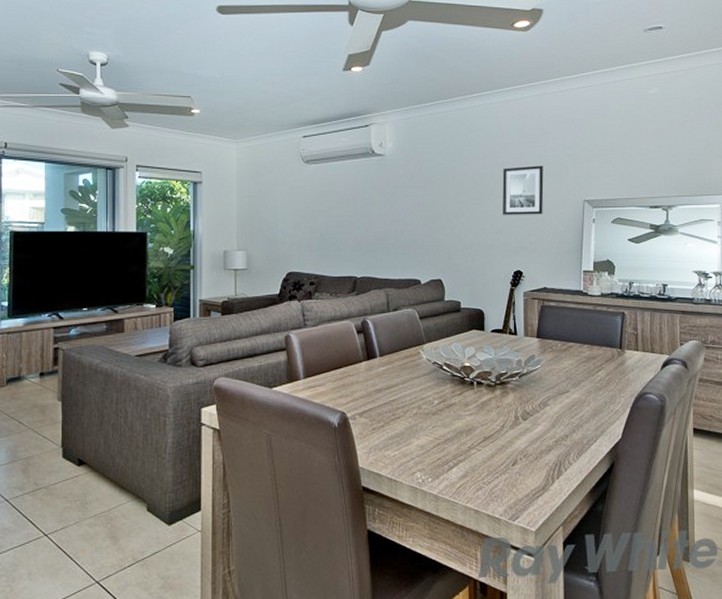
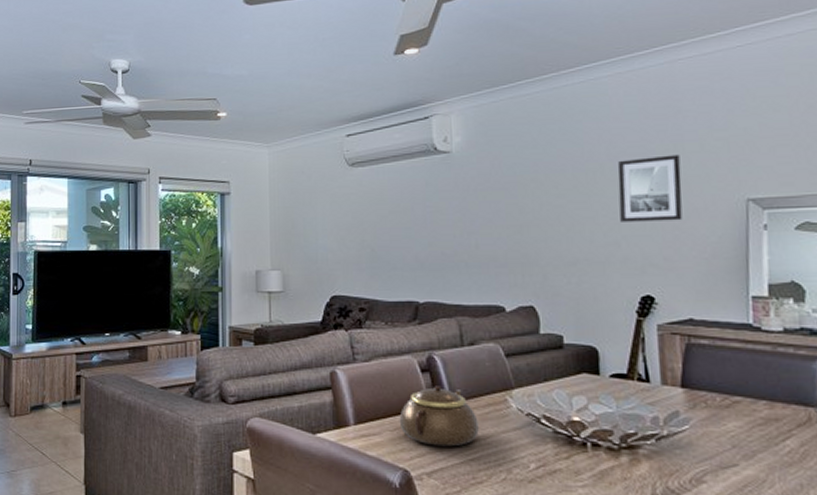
teapot: none [339,344,399,392] -> present [399,386,479,447]

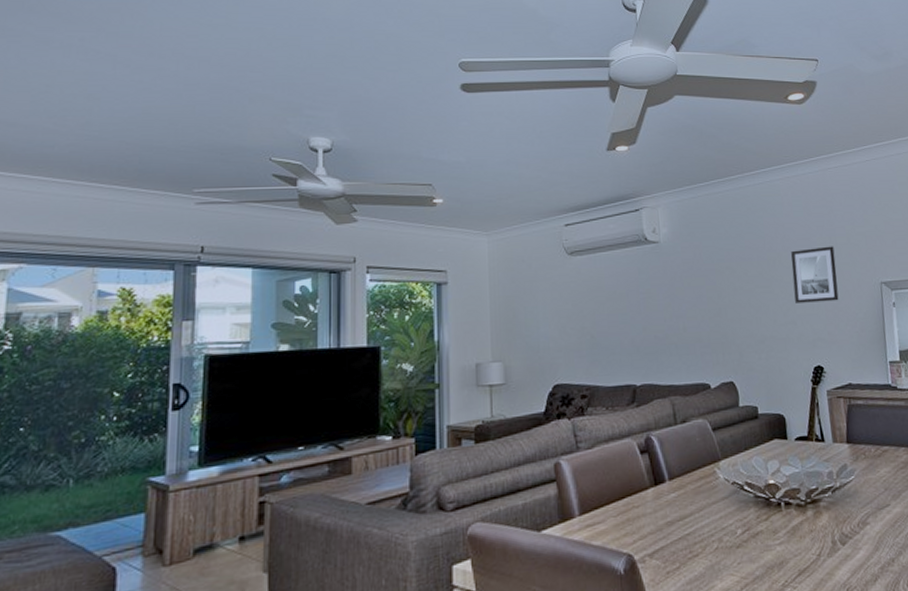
teapot: present [399,386,479,447] -> none [621,465,693,526]

